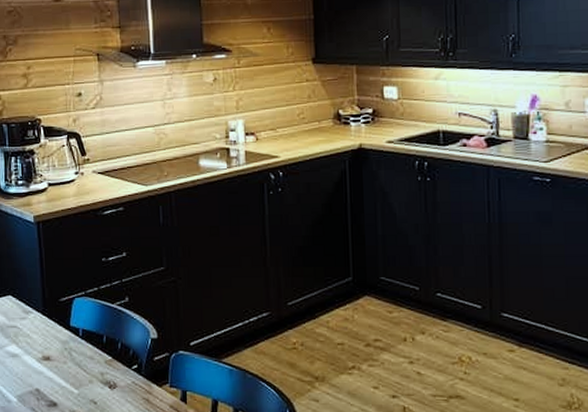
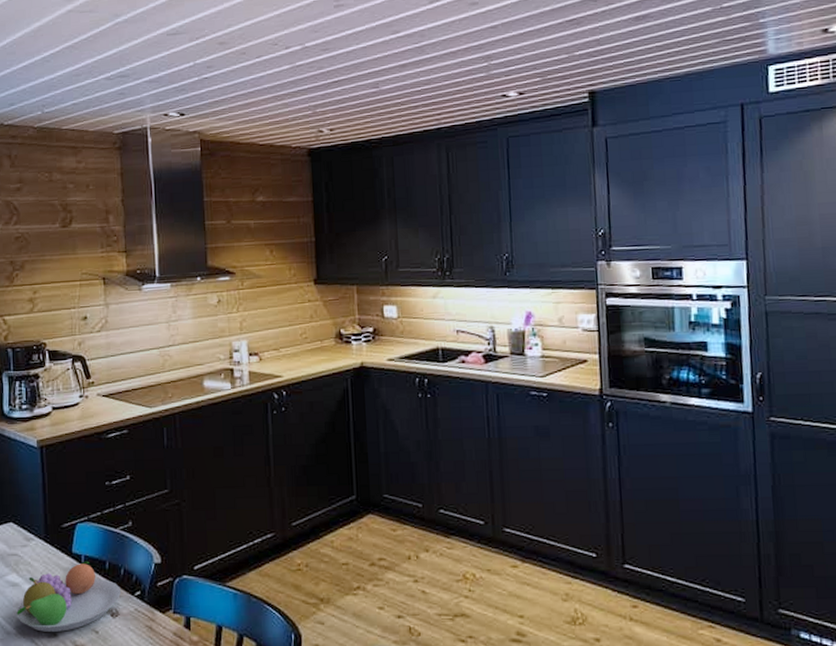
fruit bowl: none [17,334,119,401] -> present [16,561,122,632]

